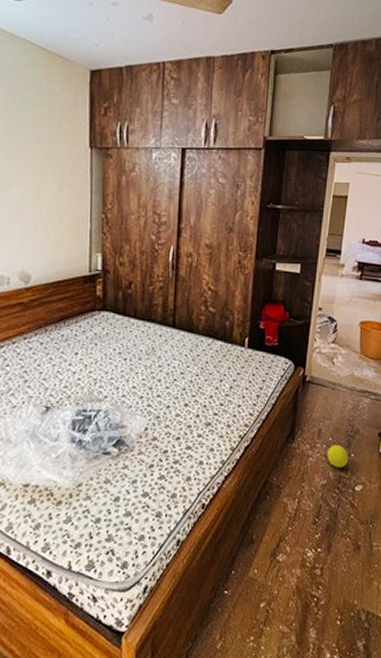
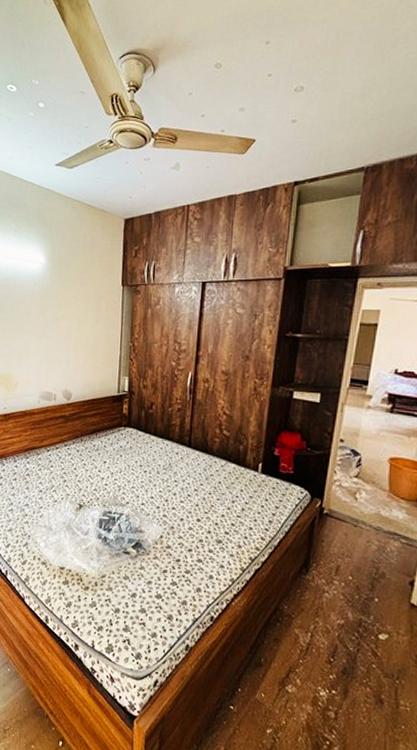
ball: present [327,444,349,468] -> none [346,584,372,611]

